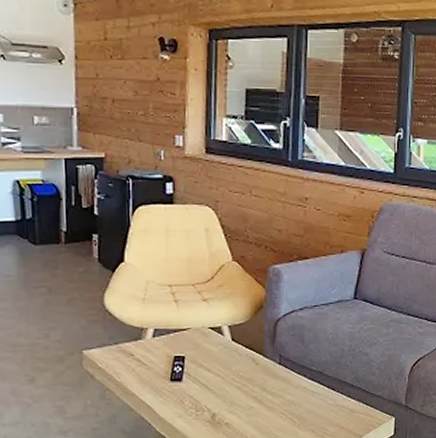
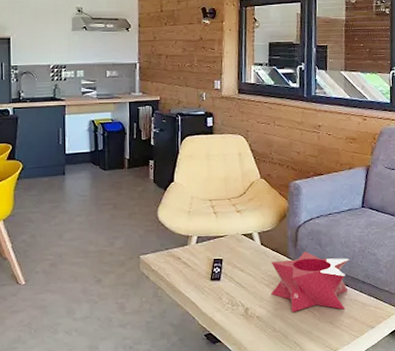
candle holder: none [243,349,337,419] -> present [271,252,349,313]

